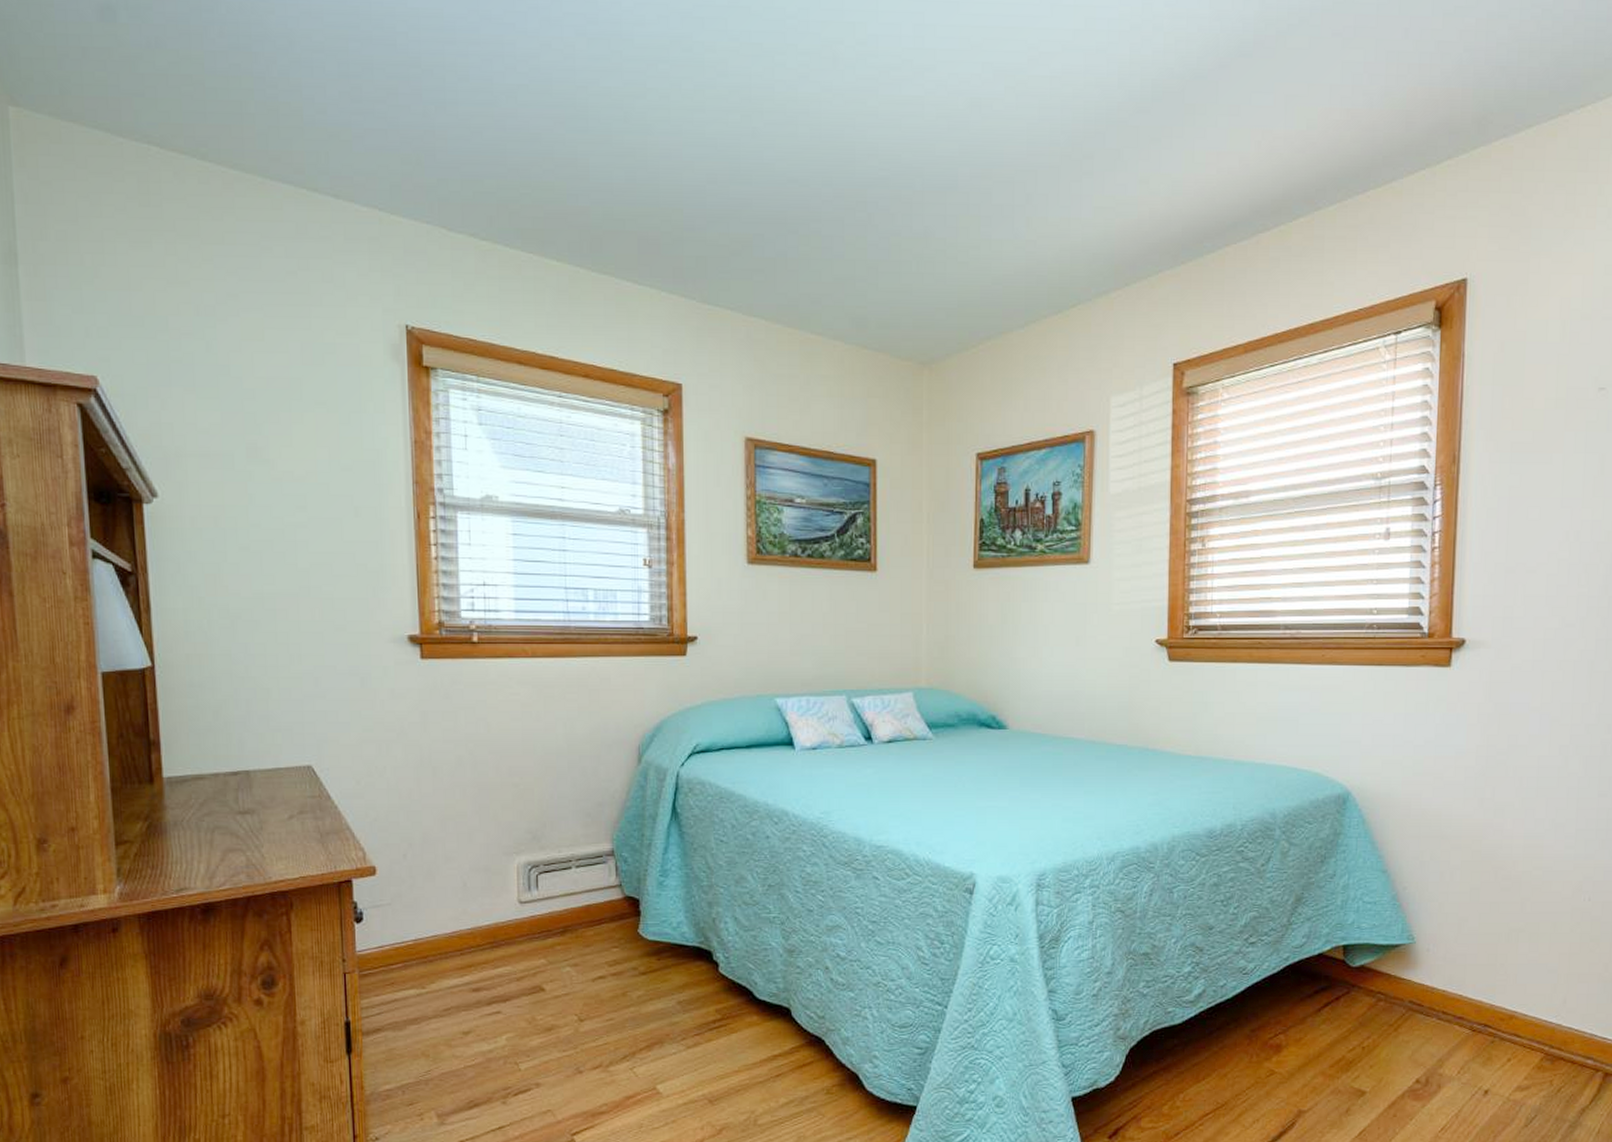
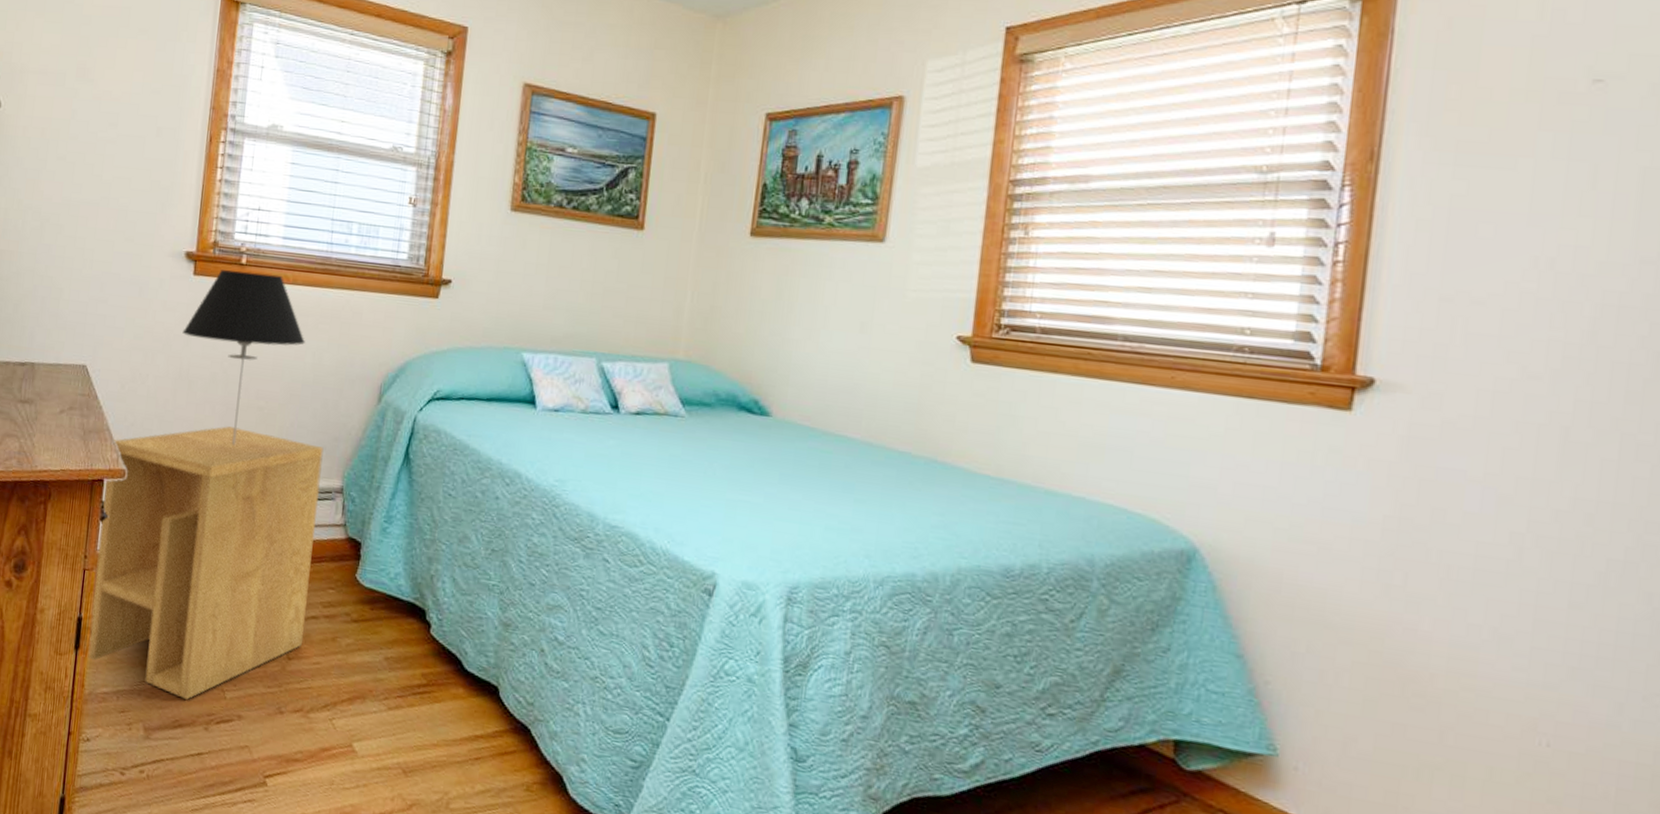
side table: none [355,807,592,1079] -> present [88,426,324,700]
table lamp: none [417,649,554,825] -> present [182,269,305,445]

